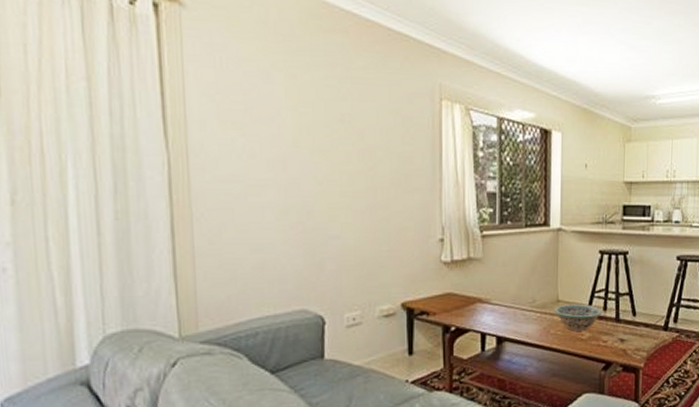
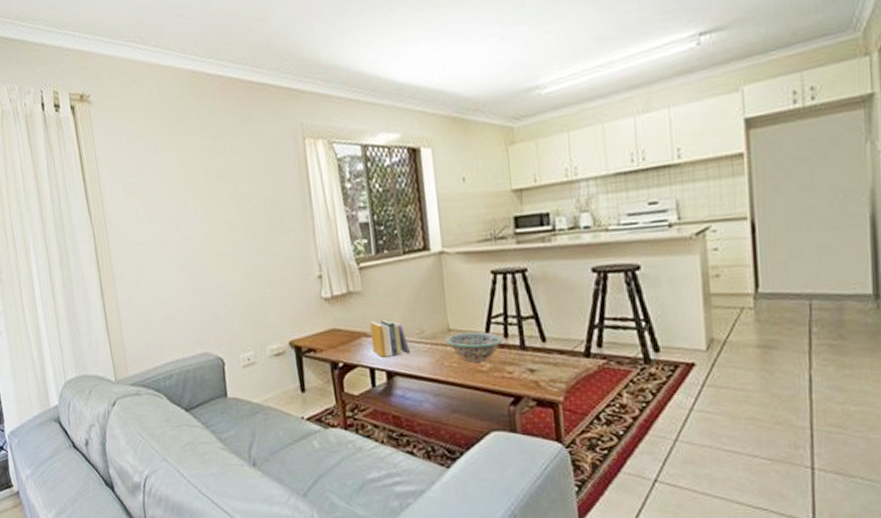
books: none [486,288,521,323] -> present [370,320,410,357]

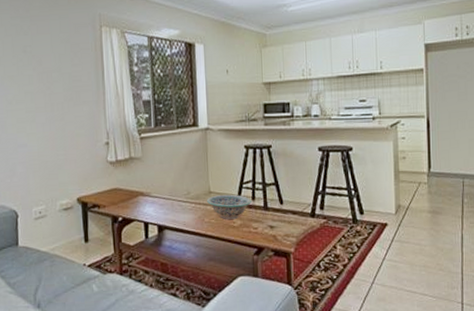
books: present [370,320,410,357] -> none [146,182,178,214]

